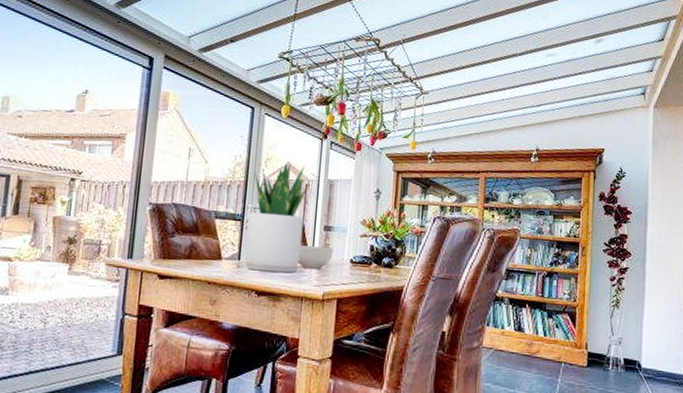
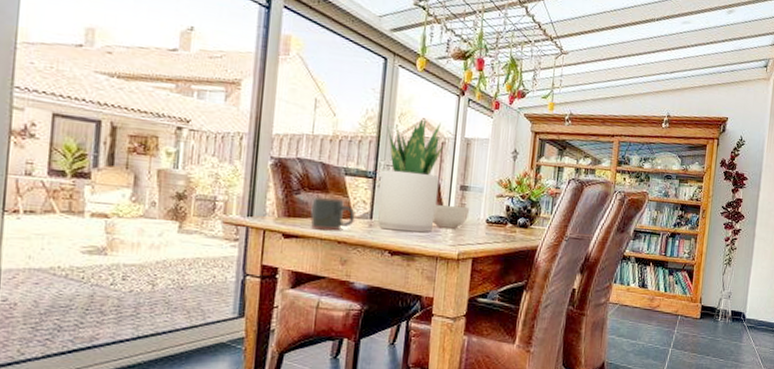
mug: none [183,239,224,272] -> present [310,196,355,231]

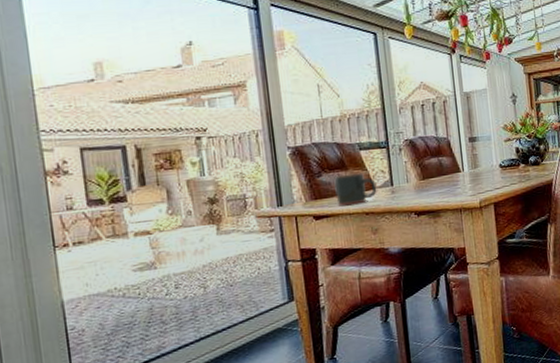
planter: present [378,118,444,233] -> none [389,82,452,193]
bowl: present [433,205,469,229] -> none [449,157,482,181]

